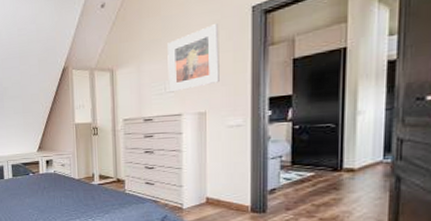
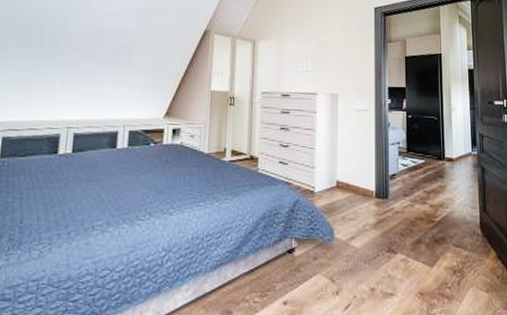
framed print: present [167,24,219,93] -> none [306,16,349,71]

